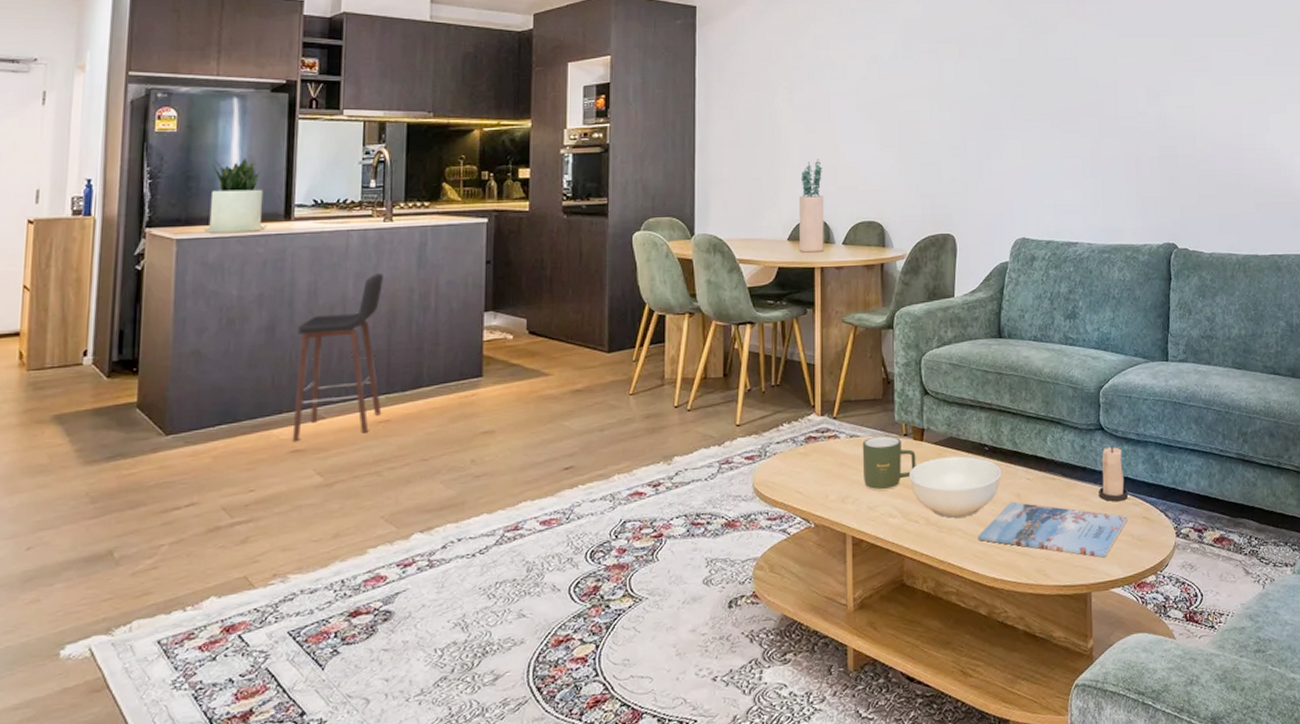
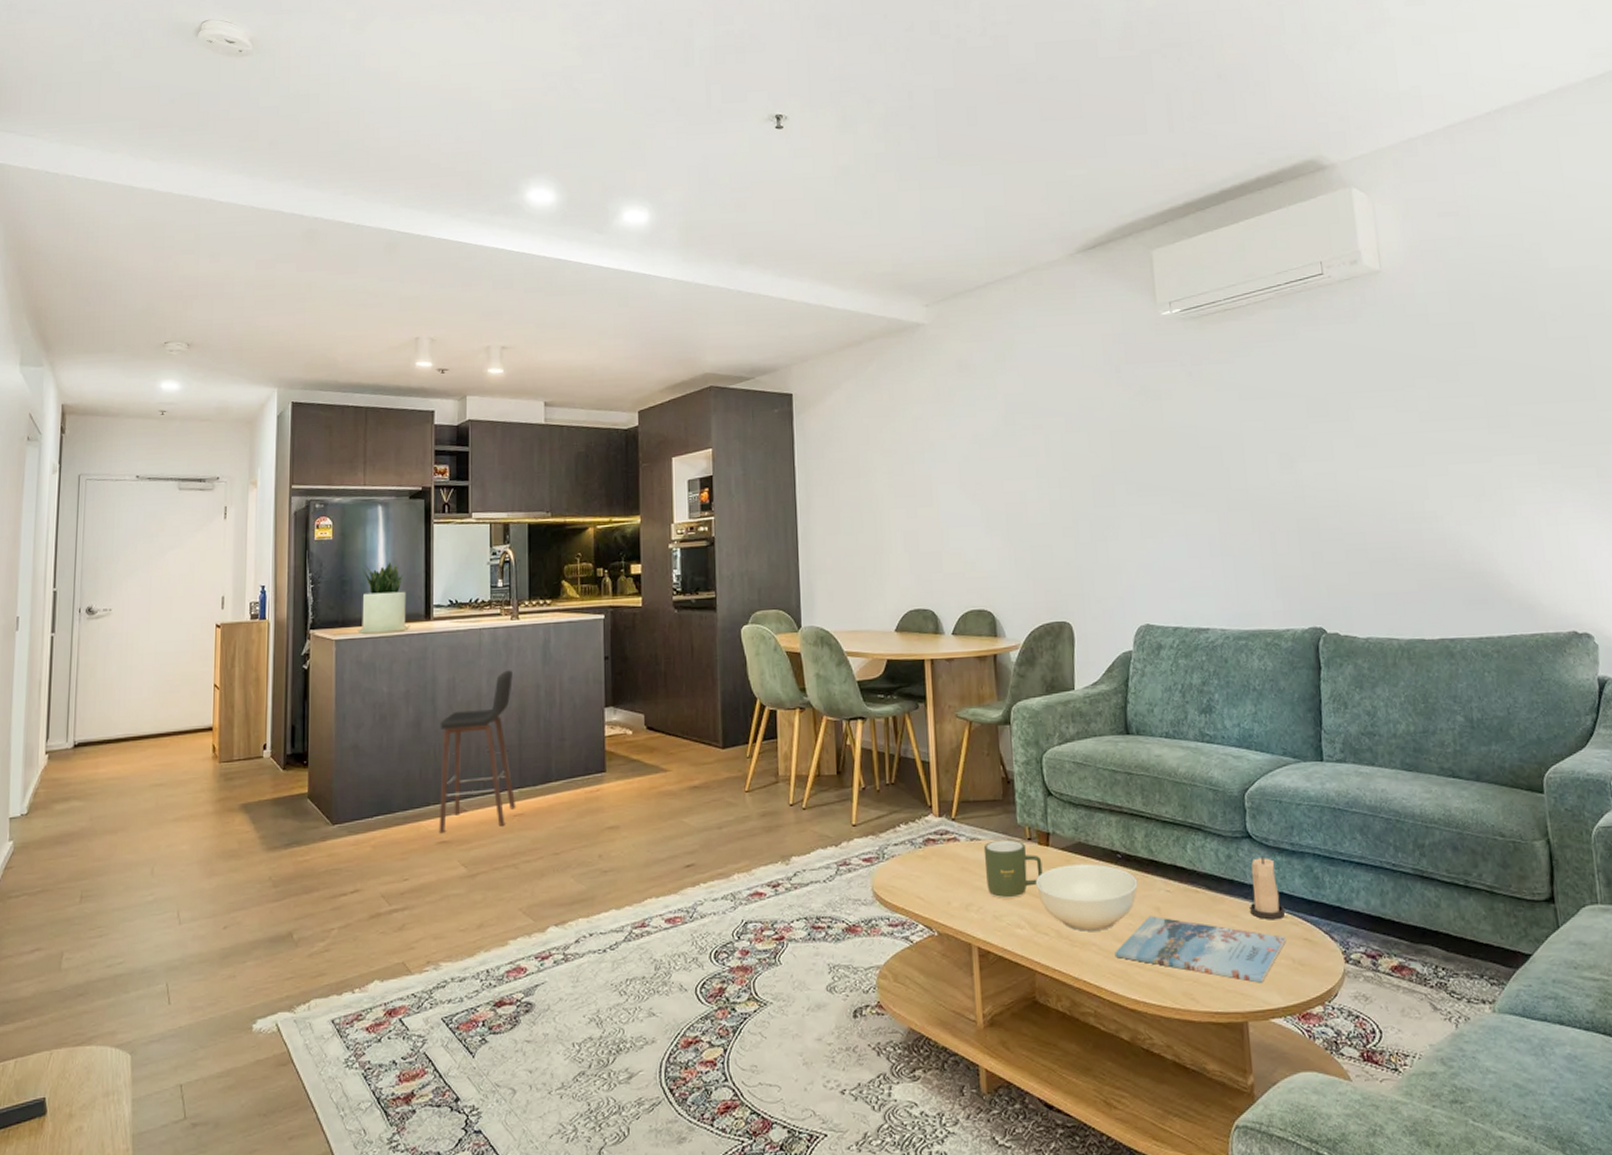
vase: present [799,159,824,253] -> none [905,545,933,644]

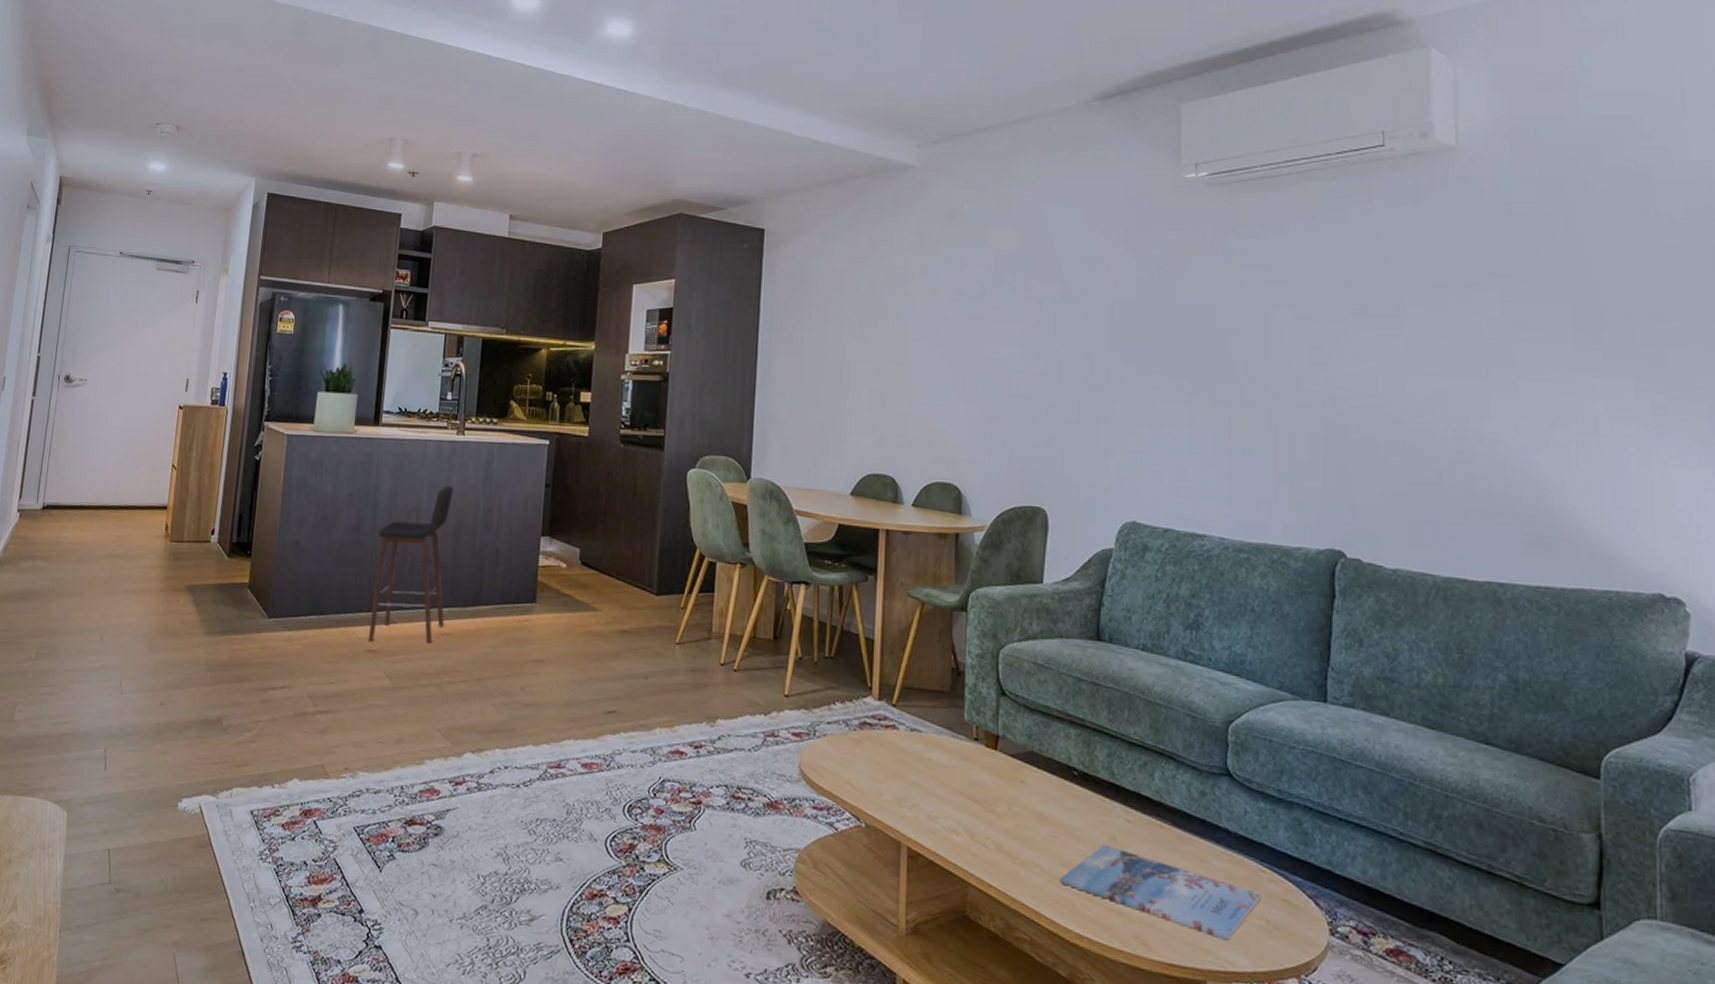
mug: present [983,839,1043,899] -> none [923,734,988,801]
bowl: present [1035,863,1138,931] -> none [977,773,1094,852]
candle: present [1250,856,1286,920] -> none [1222,799,1264,873]

